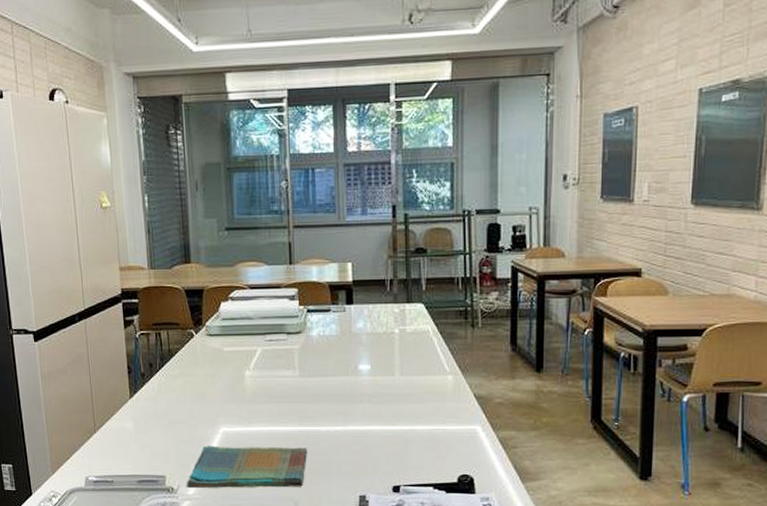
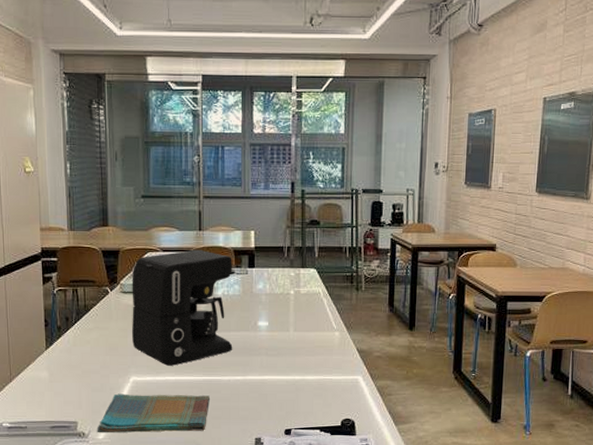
coffee maker: none [218,285,331,415] -> present [131,249,233,366]

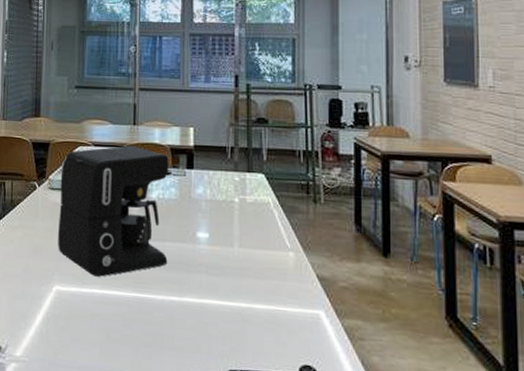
dish towel: present [96,393,210,433] -> none [14,304,140,360]

